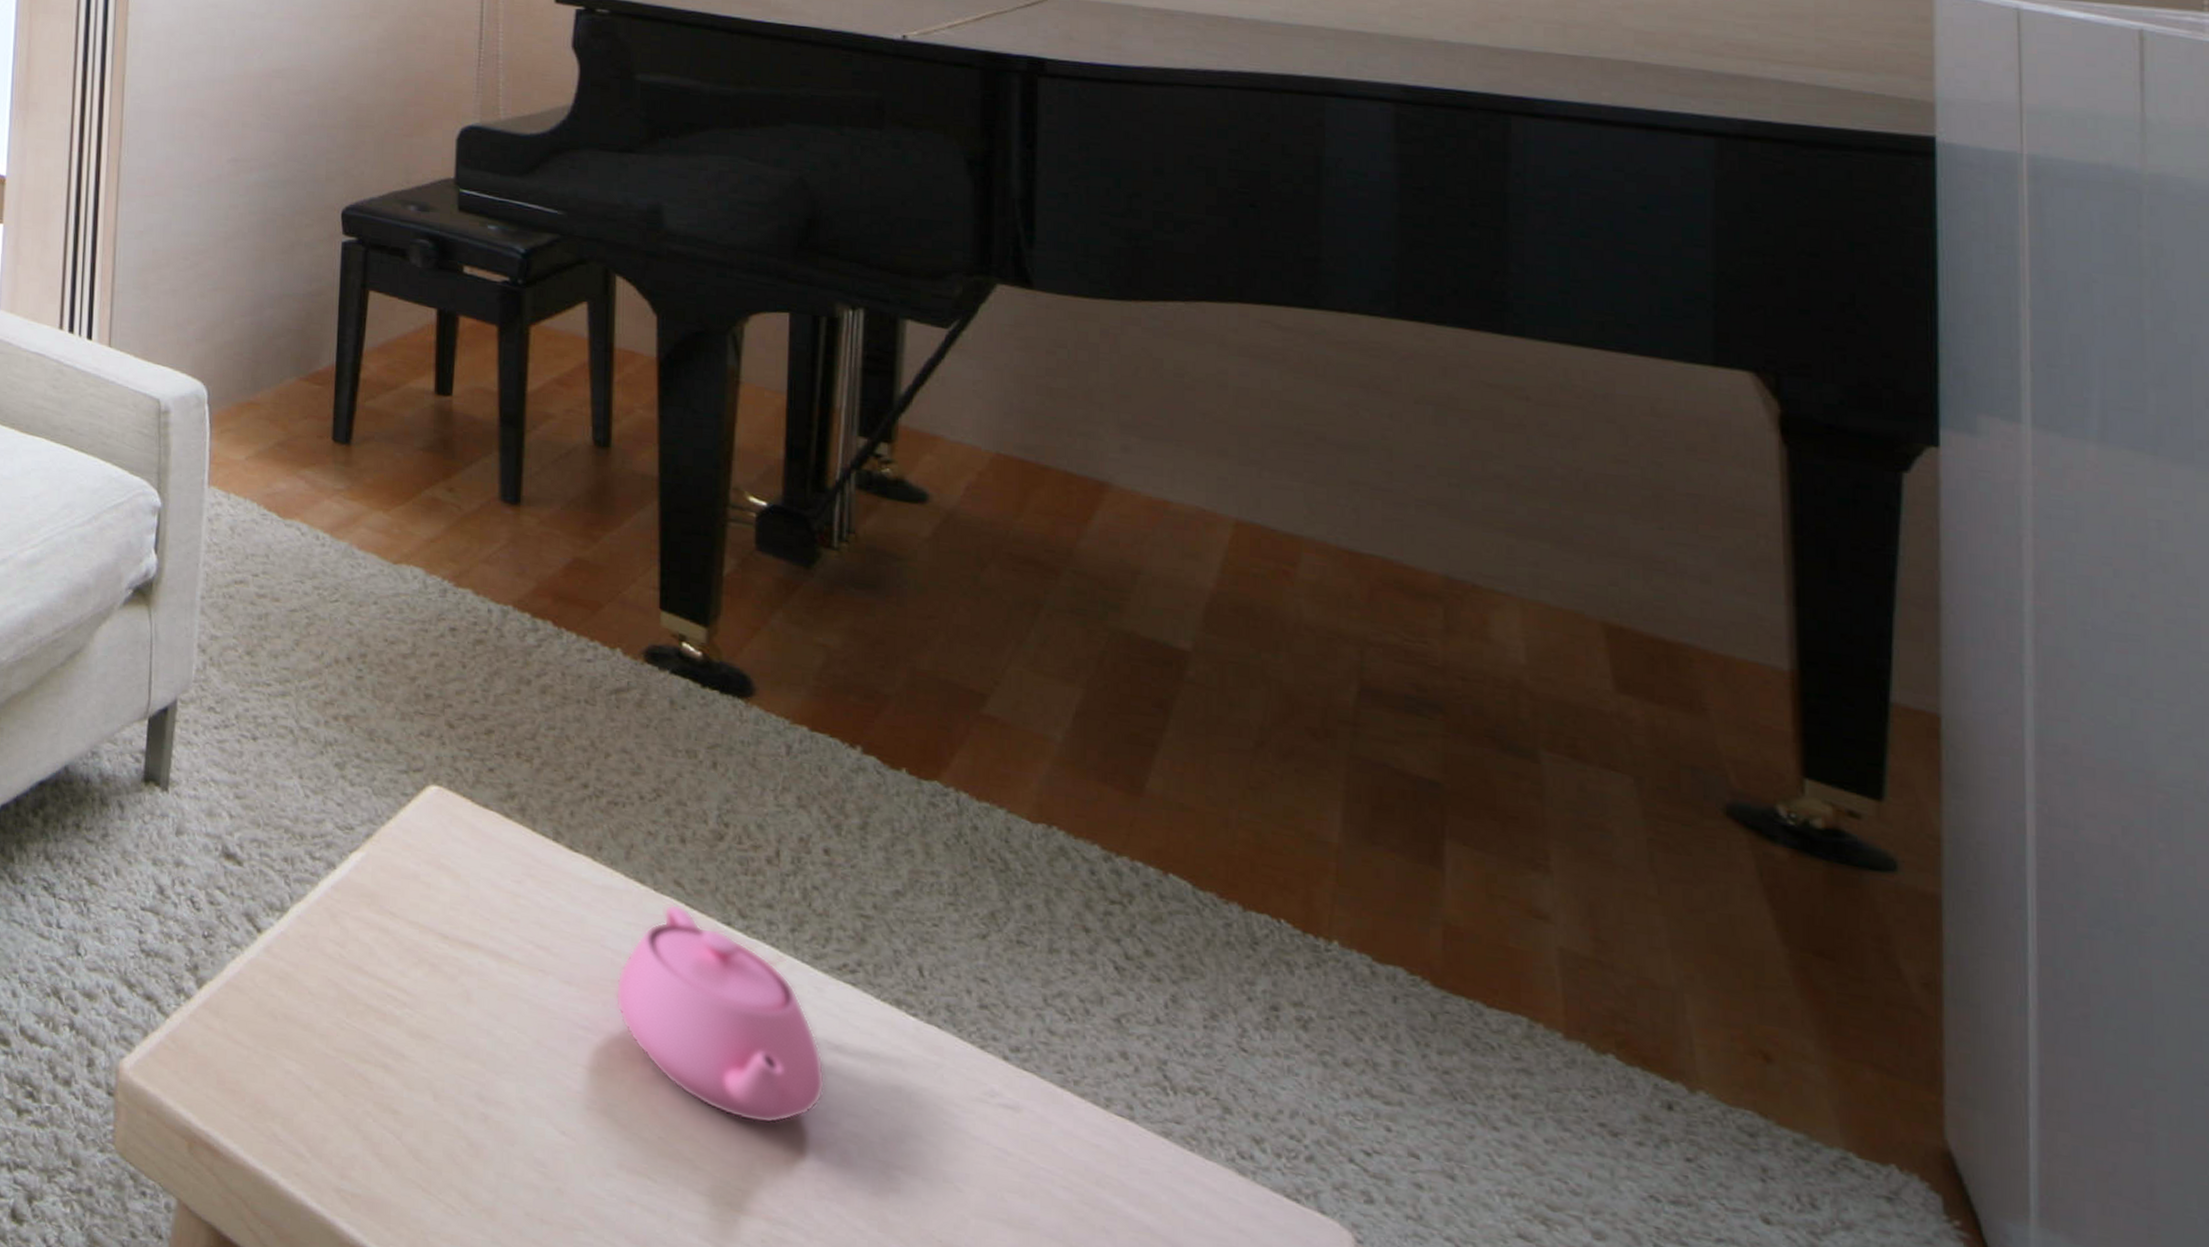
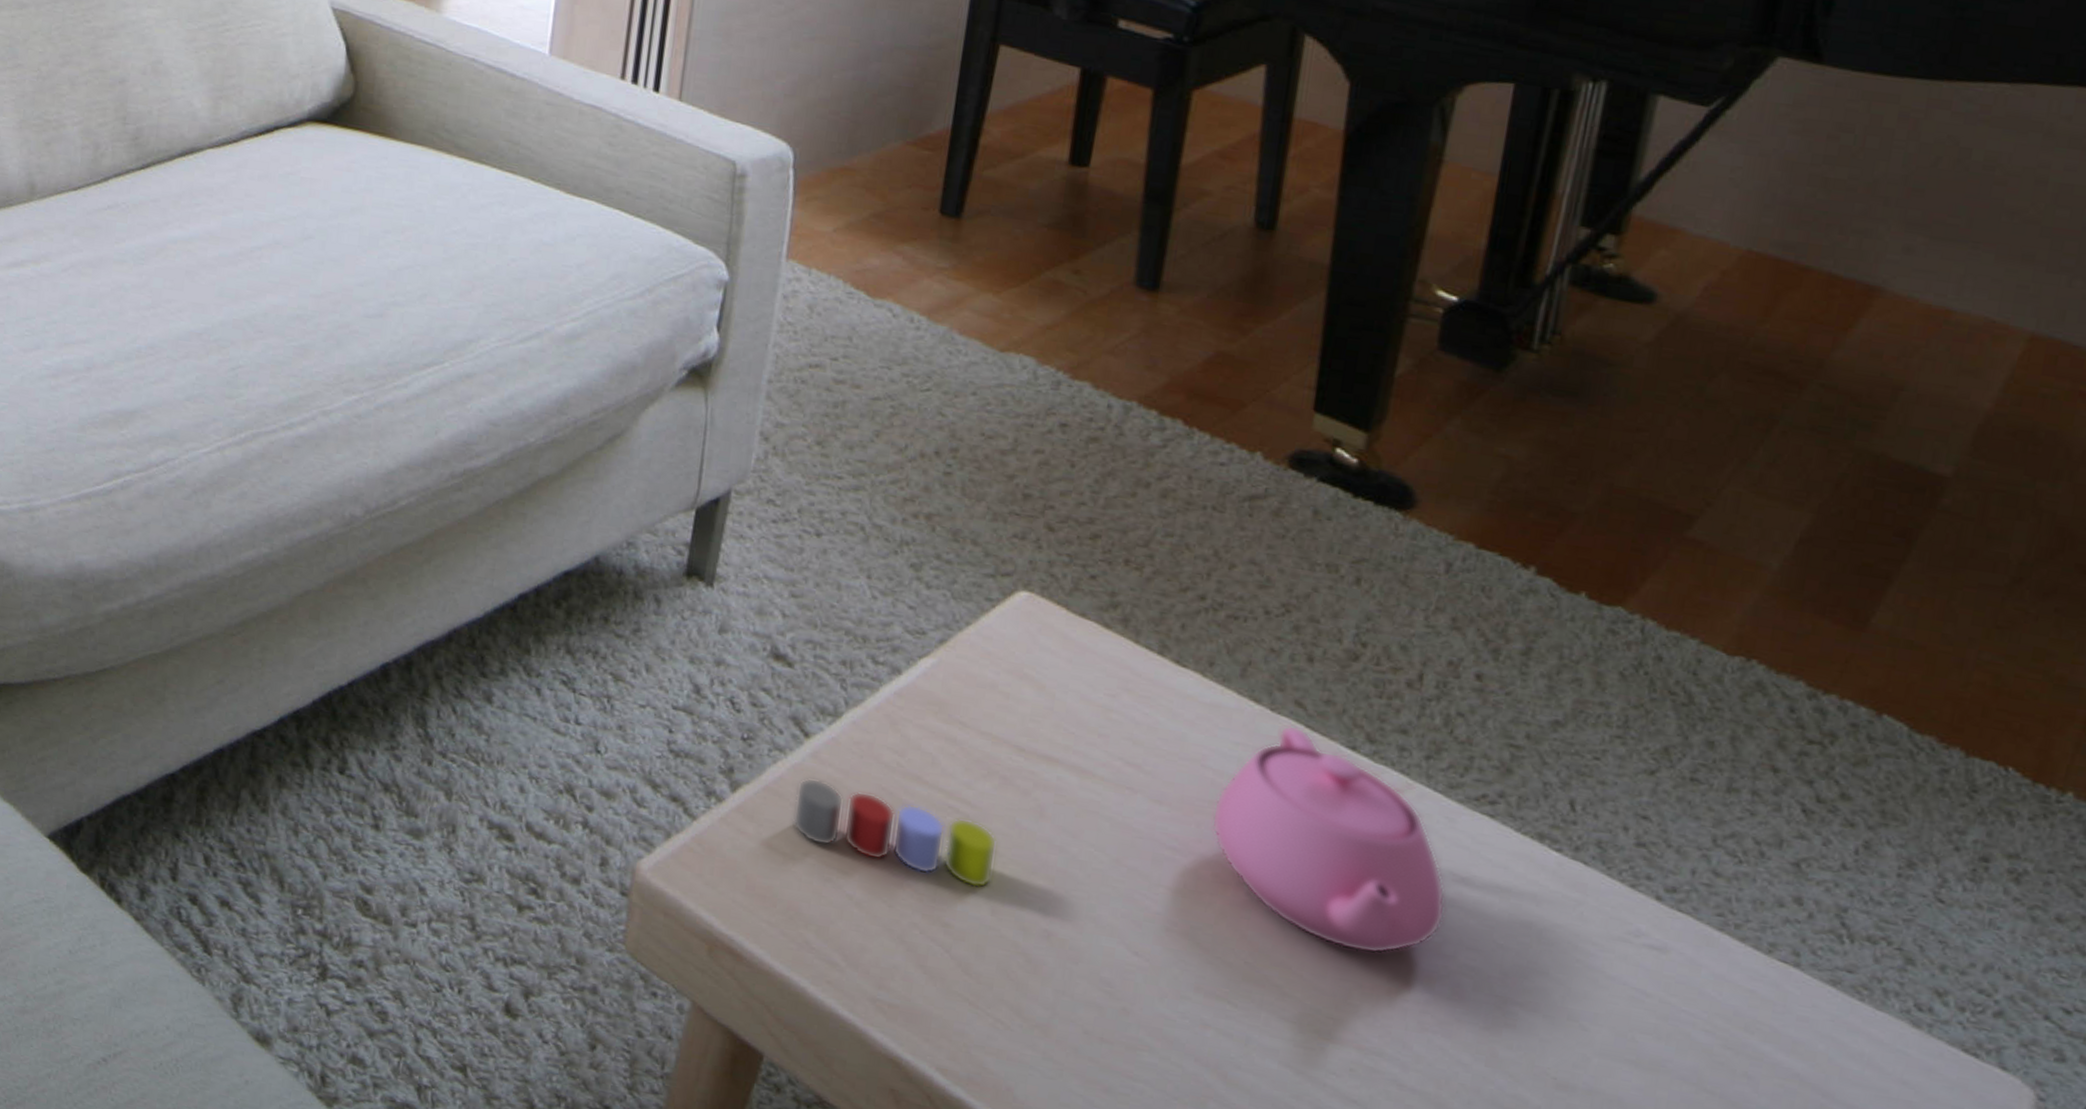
cup: none [253,971,433,1075] -> present [792,777,998,889]

